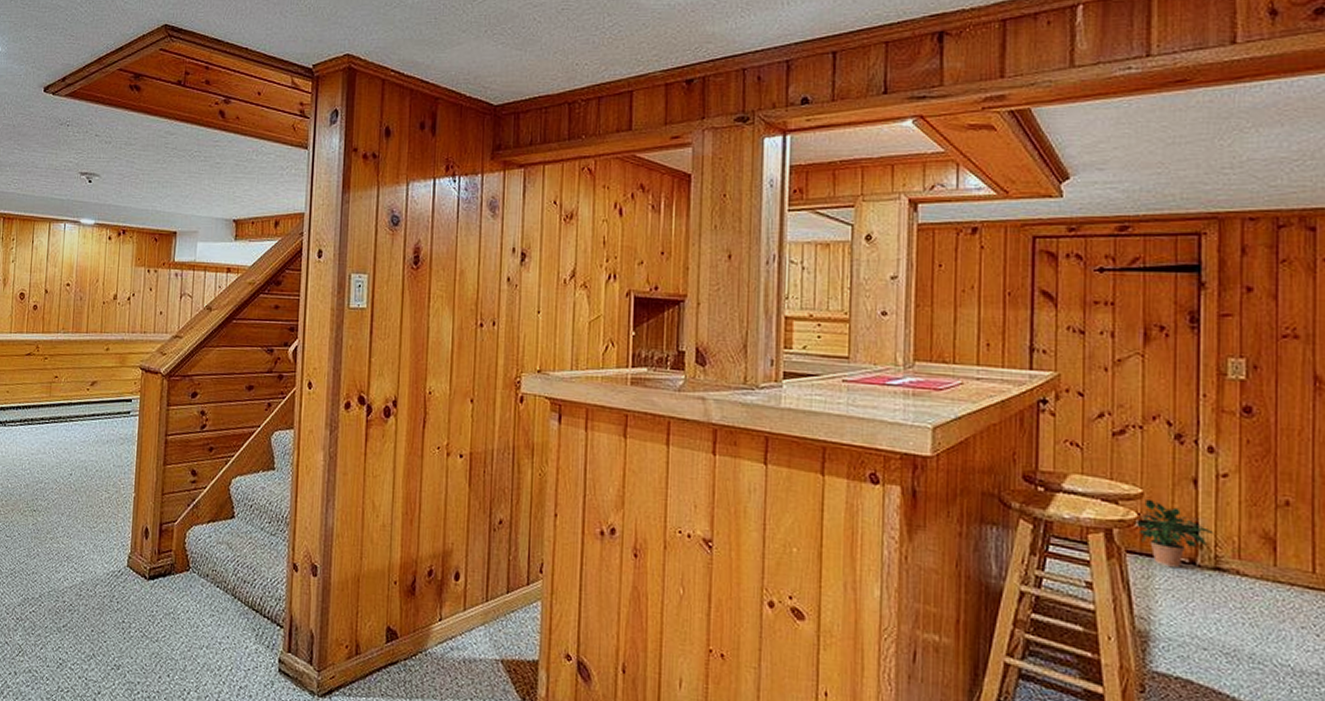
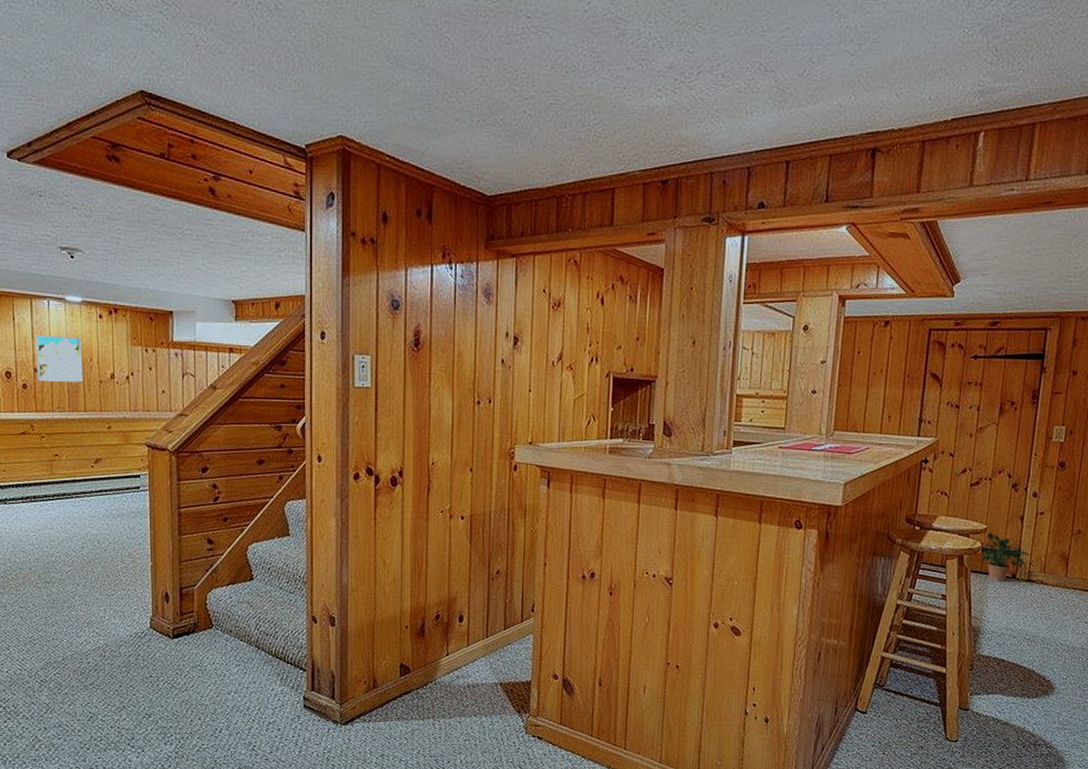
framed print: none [47,256,91,304] -> present [36,334,84,383]

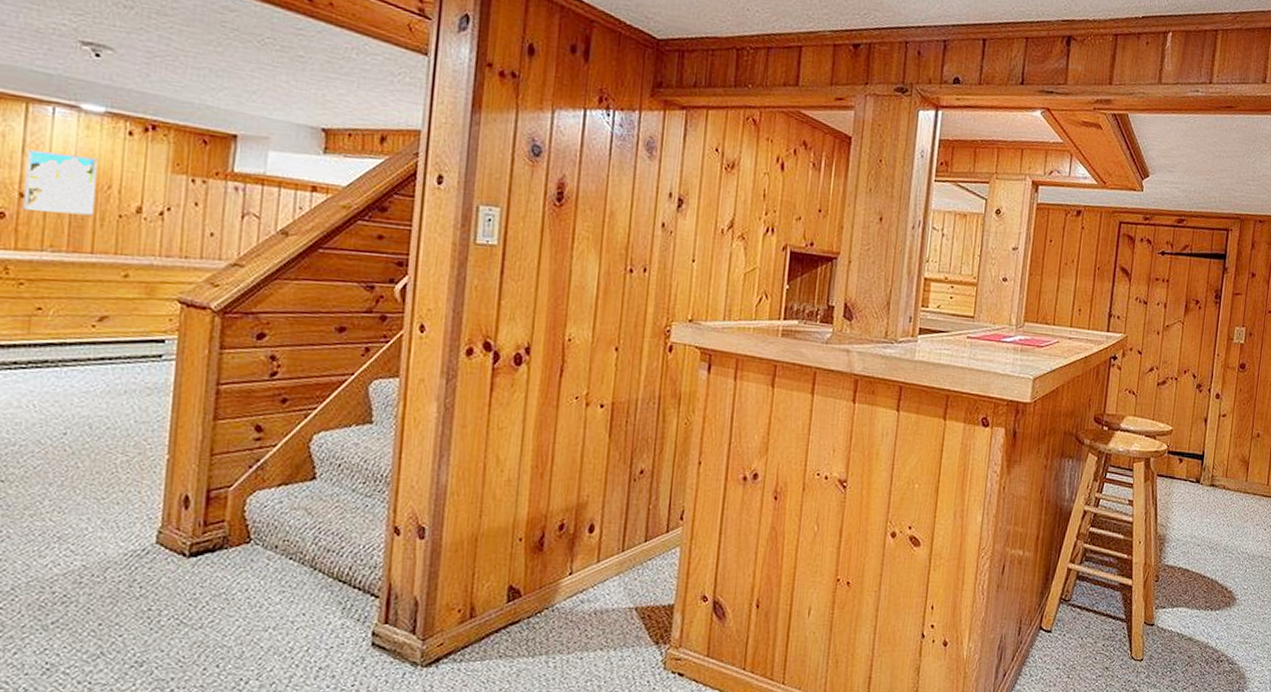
potted plant: present [978,533,1030,582] -> none [1164,435,1213,487]

